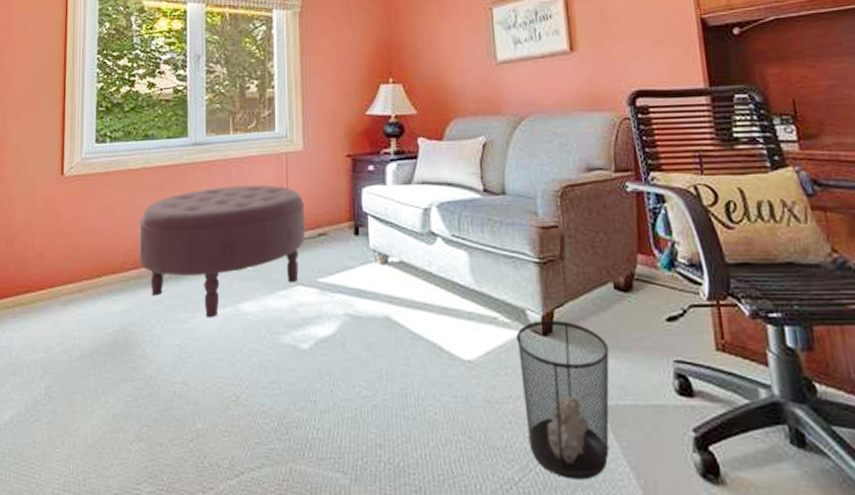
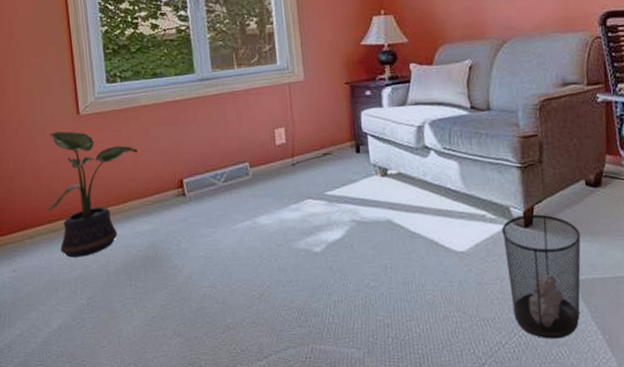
potted plant: none [18,193,119,337] -> present [48,131,138,258]
ottoman: present [139,185,305,318] -> none [157,113,311,232]

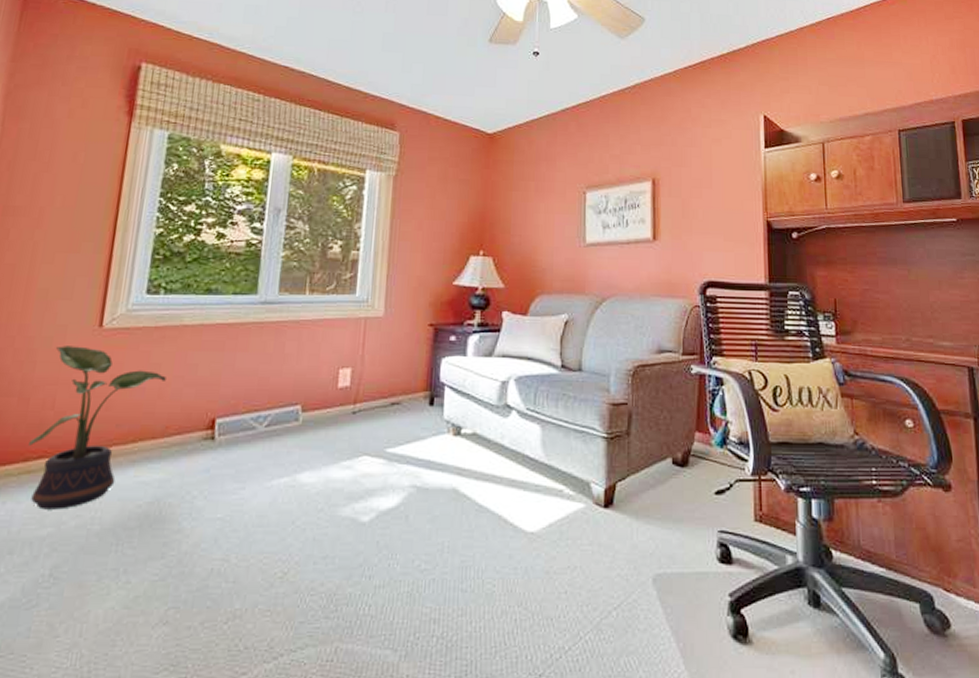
waste bin: present [502,214,581,339] -> none [579,493,662,646]

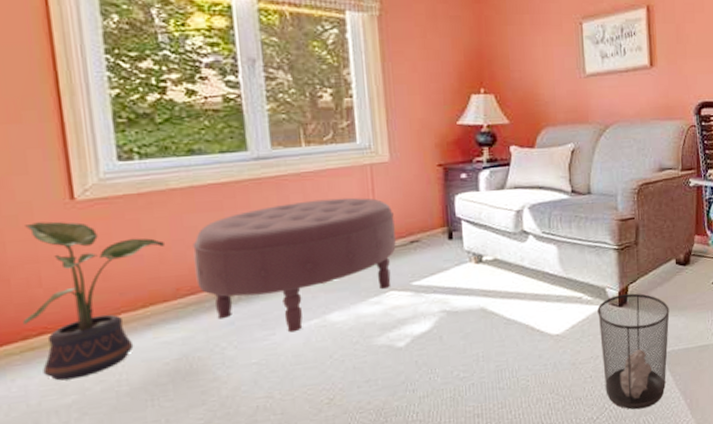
ottoman: none [184,349,379,489] -> present [193,197,396,333]
waste bin: none [579,493,662,646] -> present [597,293,670,410]

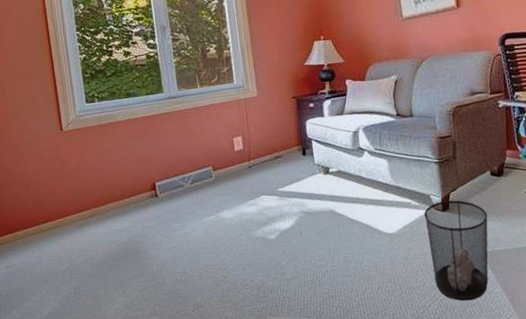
potted plant: present [23,221,164,381] -> none [36,145,115,254]
ottoman: present [193,197,396,333] -> none [132,124,265,225]

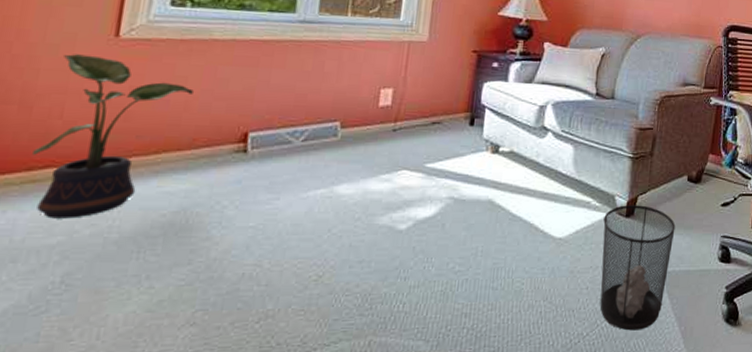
potted plant: none [36,145,115,254] -> present [33,54,194,219]

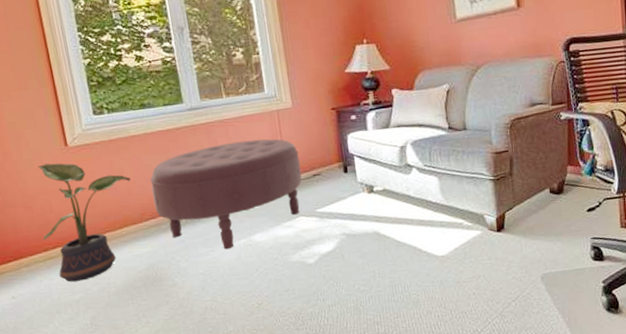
ottoman: none [214,68,421,200] -> present [150,139,302,250]
waste bin: present [600,205,676,331] -> none [477,220,546,325]

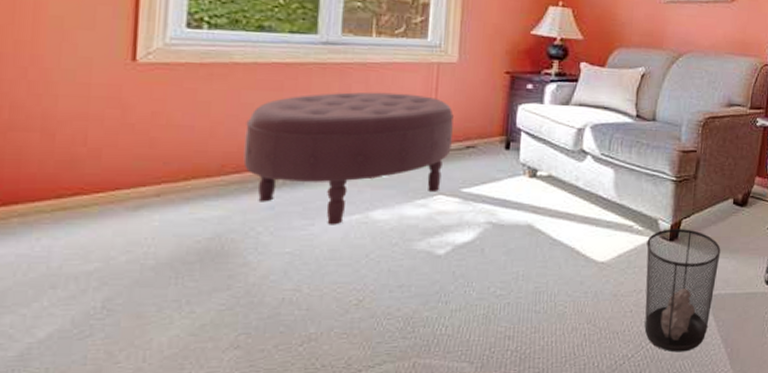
potted plant: present [38,163,131,282] -> none [60,79,218,246]
waste bin: none [477,220,546,325] -> present [644,229,721,352]

